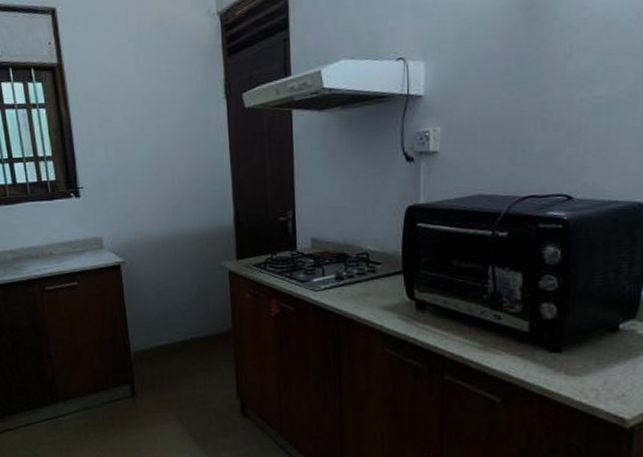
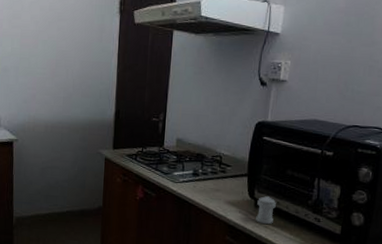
pepper shaker: none [419,295,443,330] -> present [256,196,276,225]

